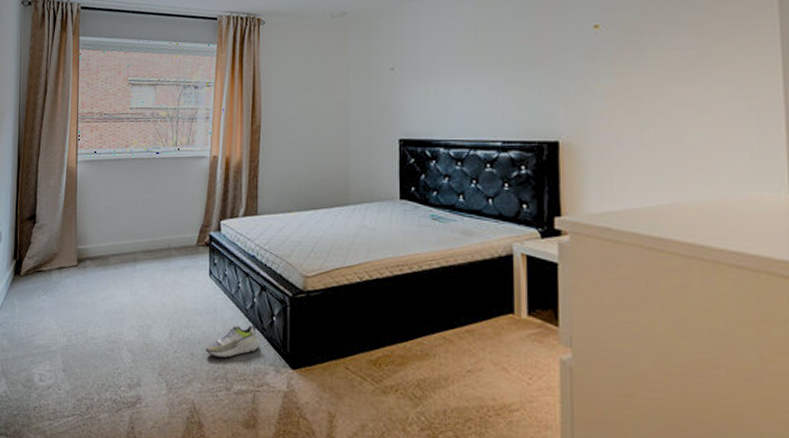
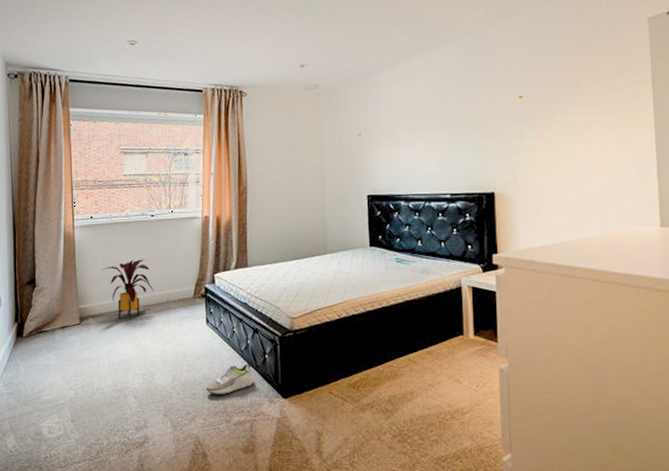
house plant: none [102,199,155,265] -> present [101,259,154,319]

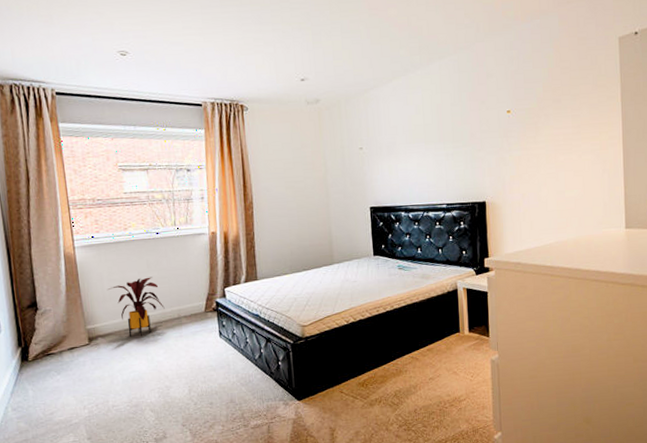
shoe: present [206,363,254,395] -> none [223,370,269,403]

